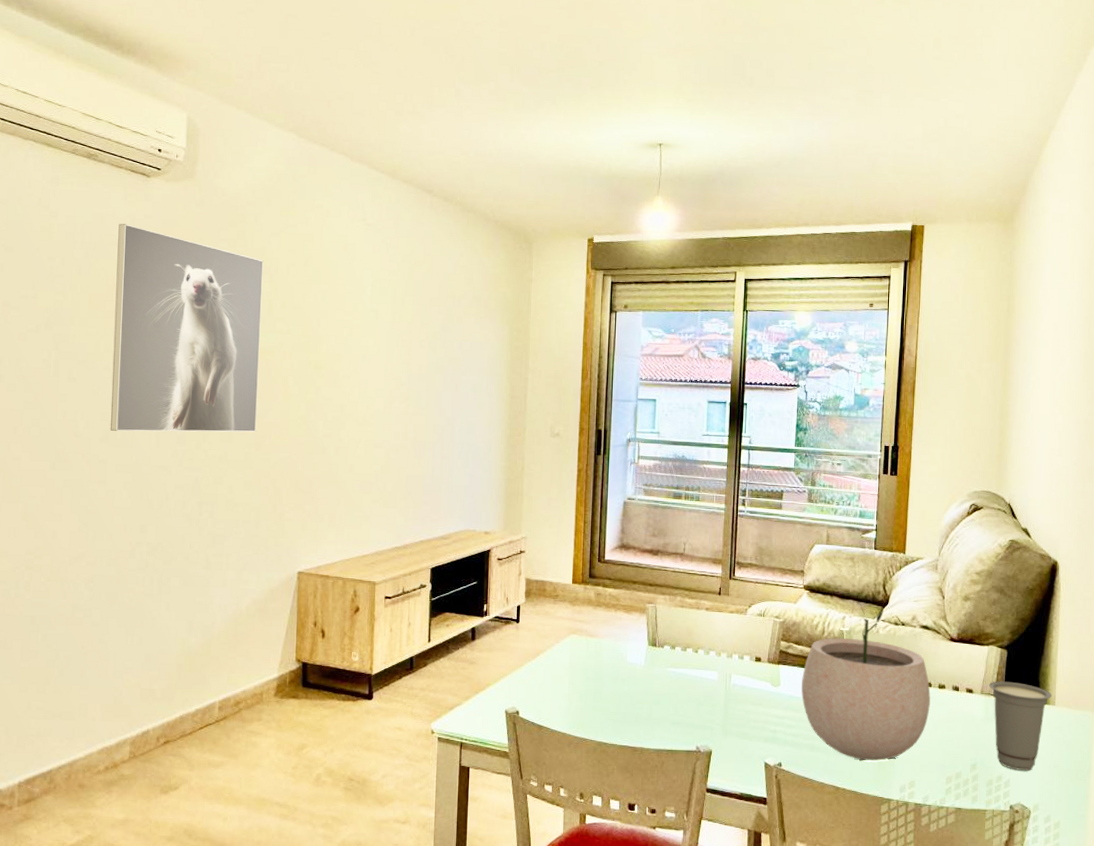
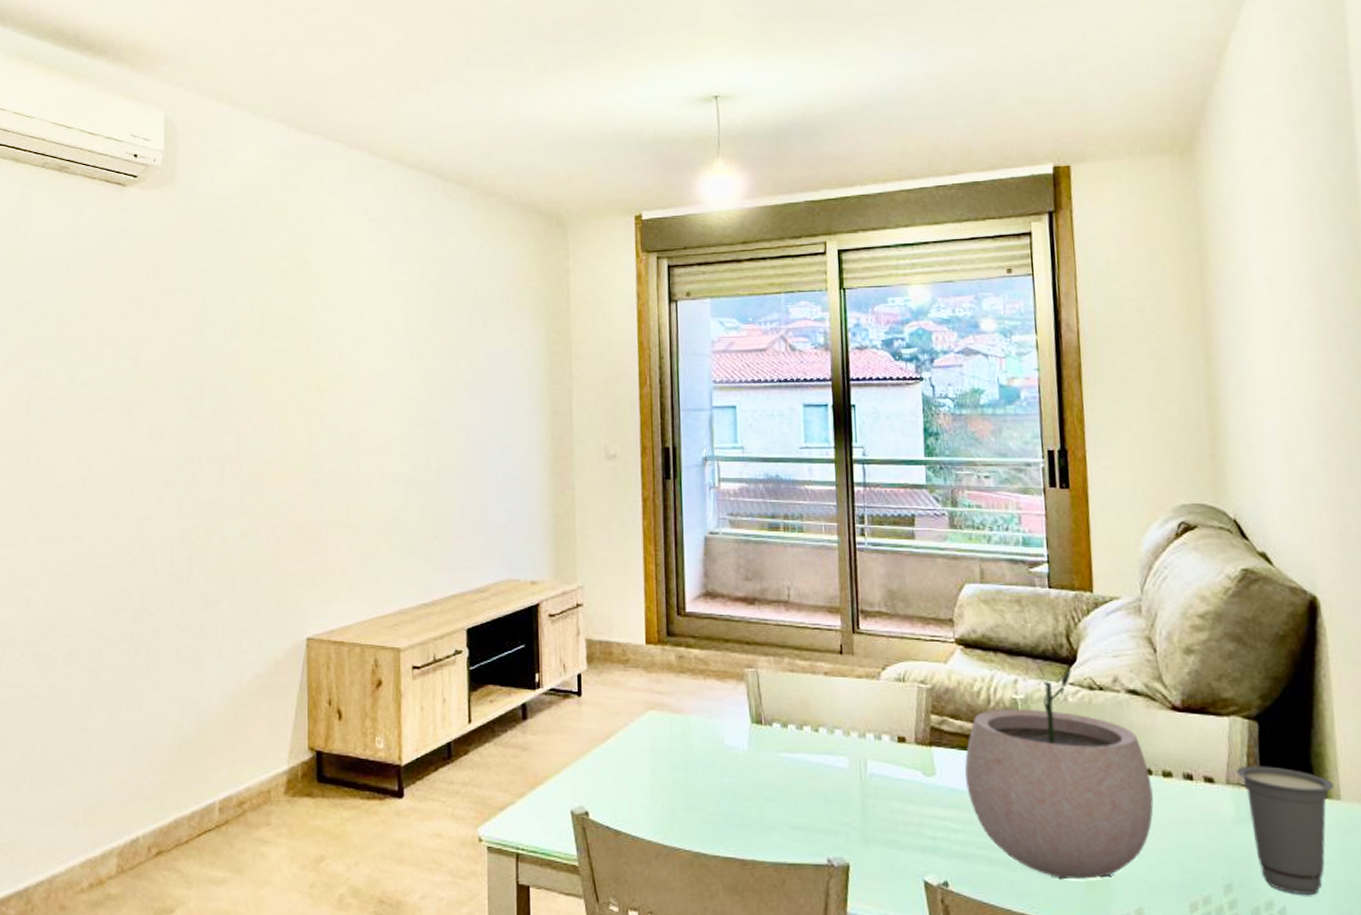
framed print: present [110,224,264,433] -> none [87,240,254,477]

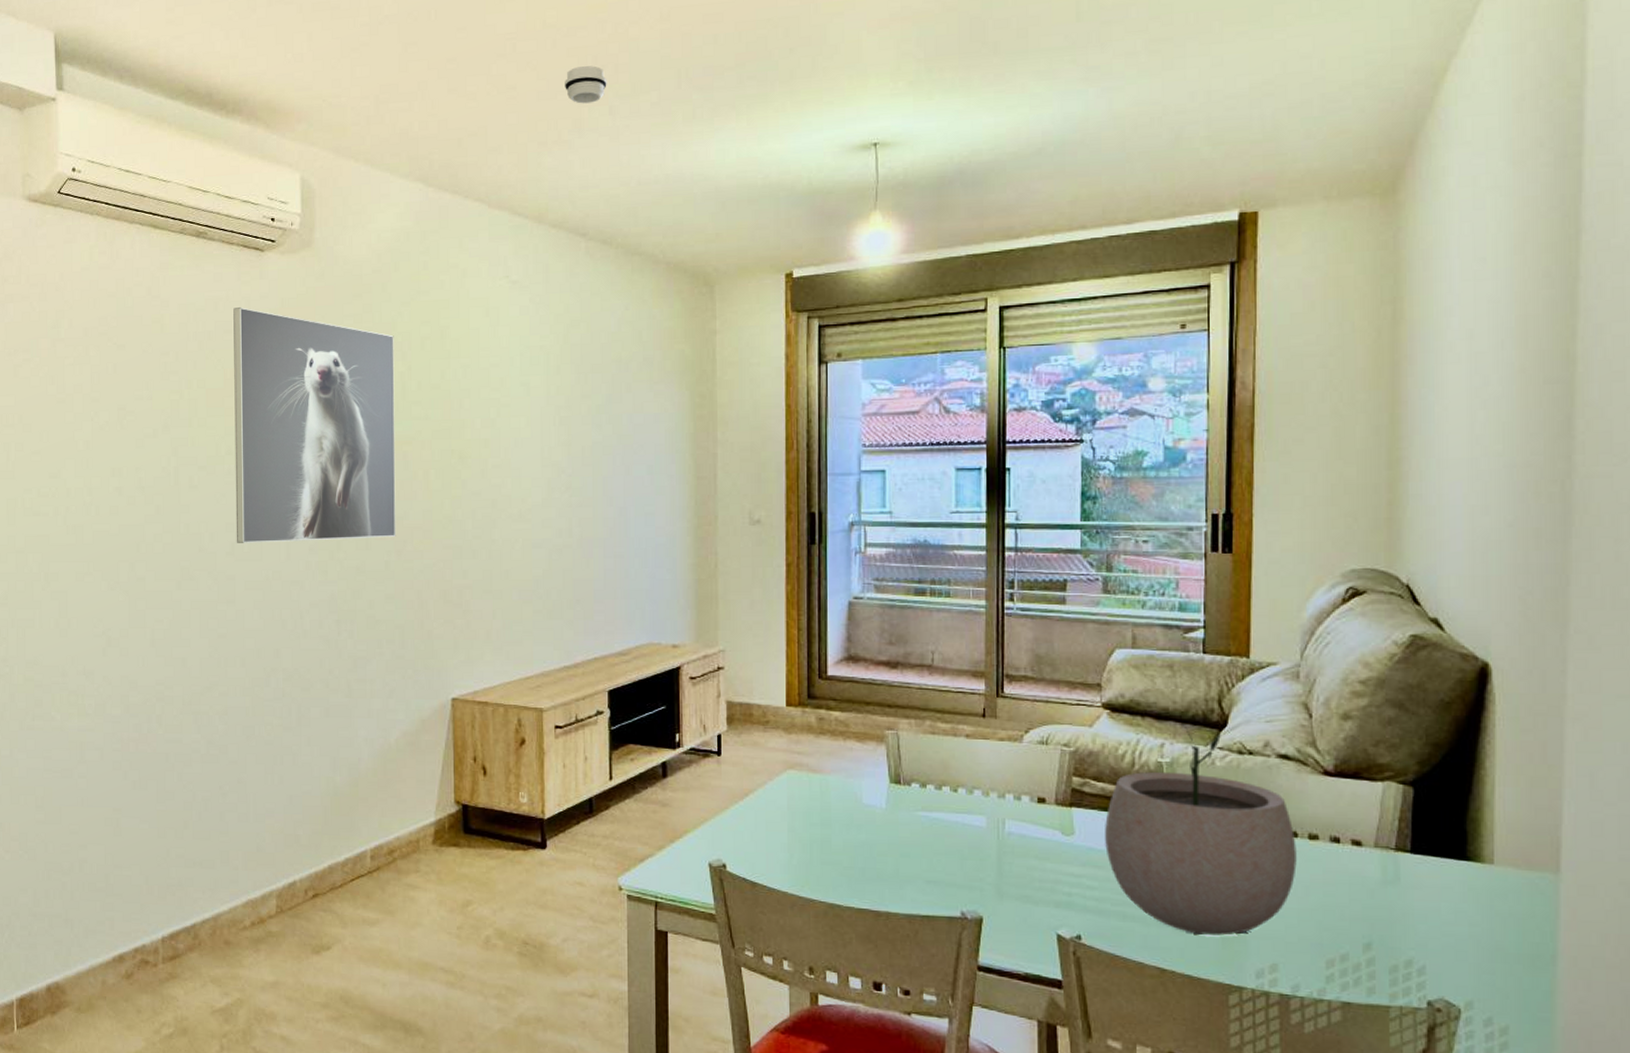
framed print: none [87,240,254,477] -> present [233,307,396,543]
smoke detector: none [422,19,463,54] -> present [565,65,607,104]
cup: present [1237,765,1335,895] -> none [1387,829,1489,954]

